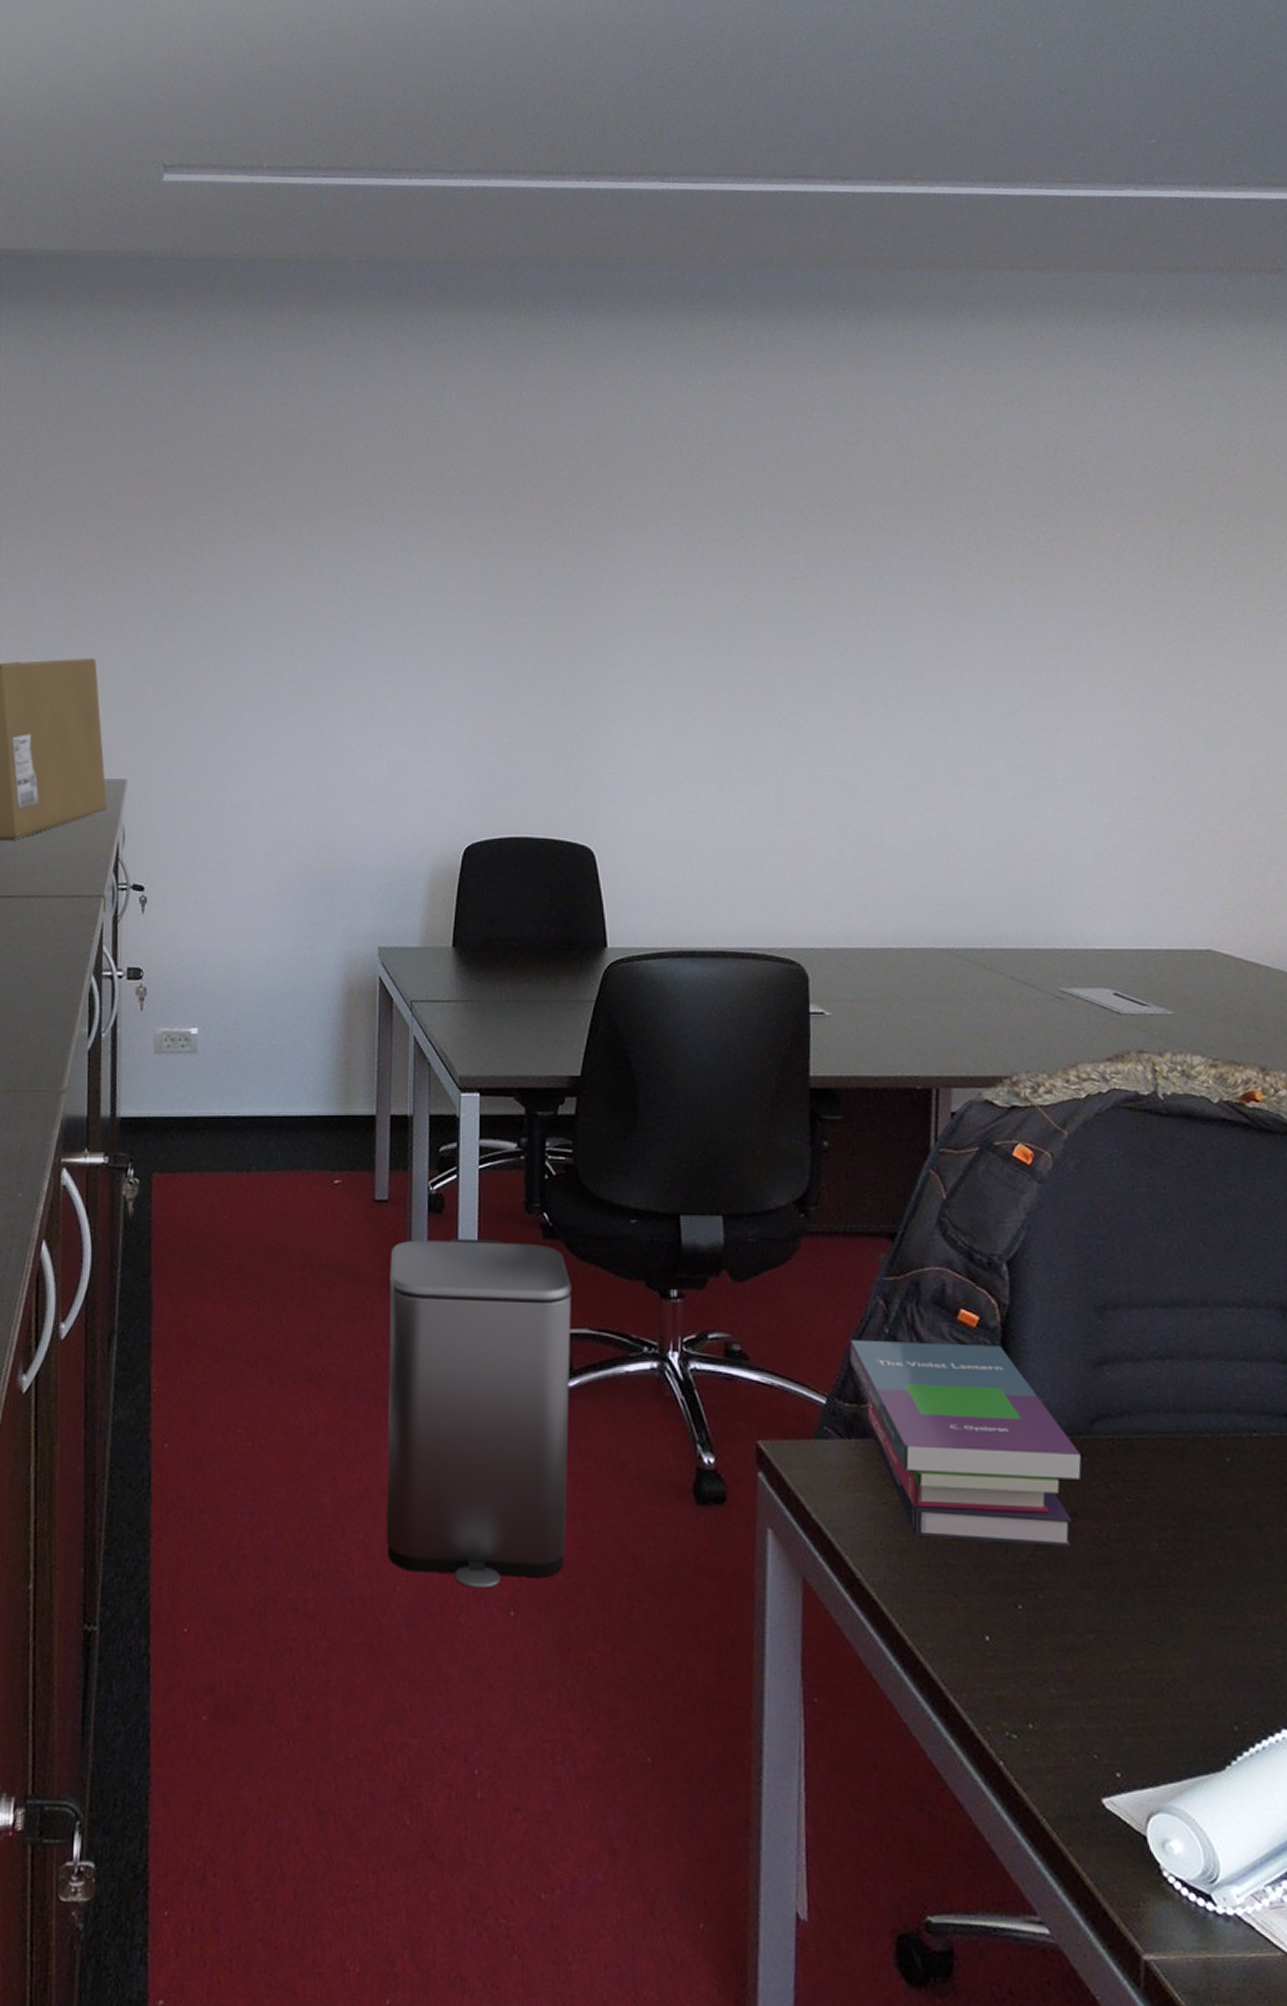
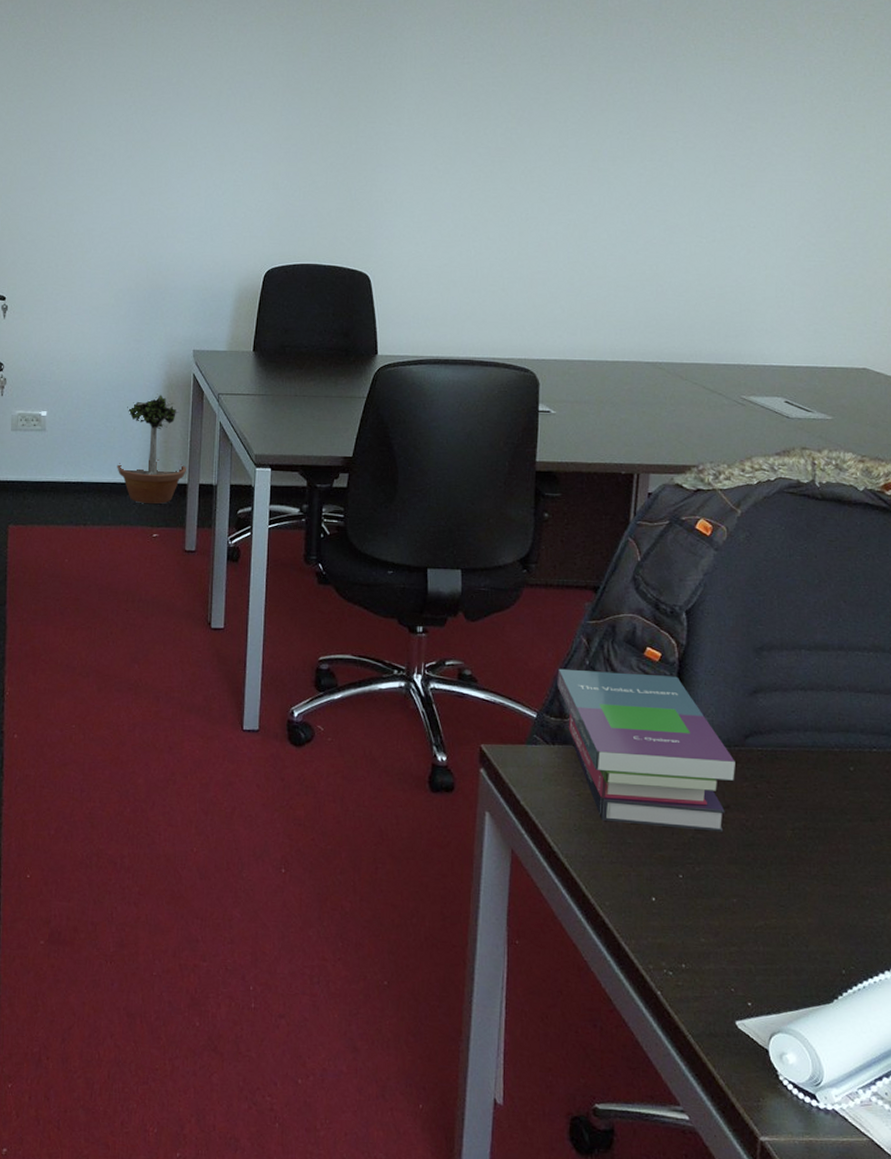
potted tree: none [287,1002,374,1142] -> present [117,393,186,504]
pedal bin: present [387,1239,573,1589] -> none [187,582,340,852]

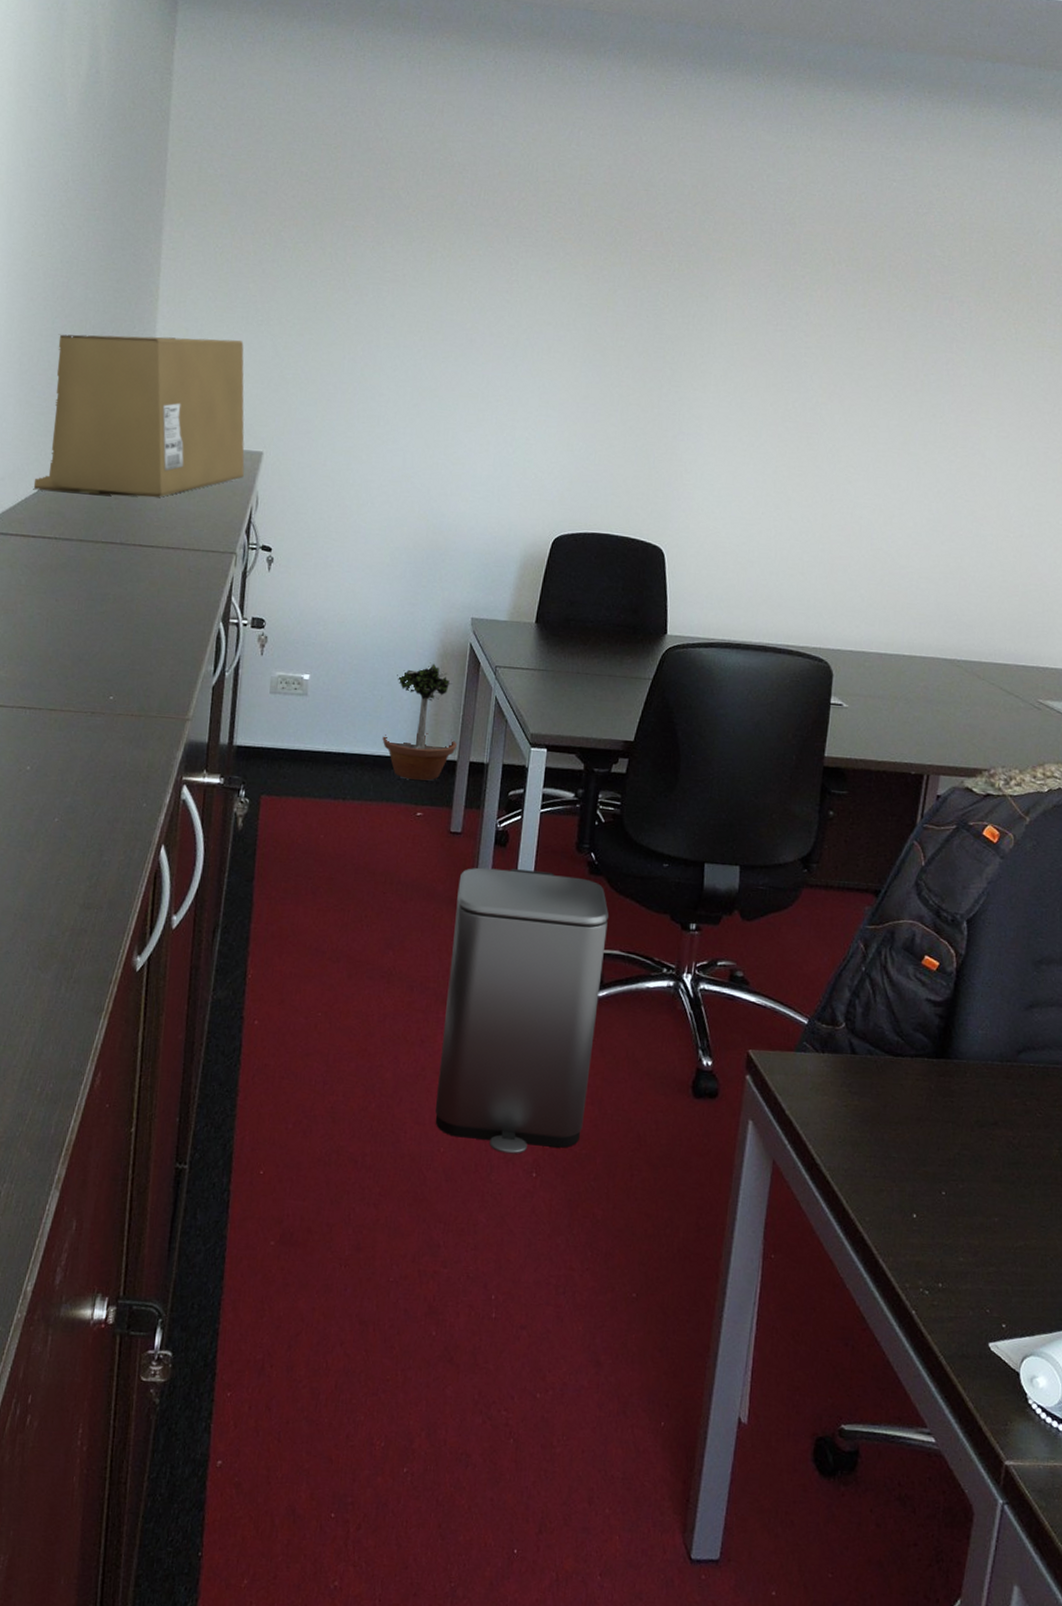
pedal bin: none [187,582,340,852] -> present [435,867,610,1154]
books: present [557,668,735,832] -> none [831,974,1006,1149]

